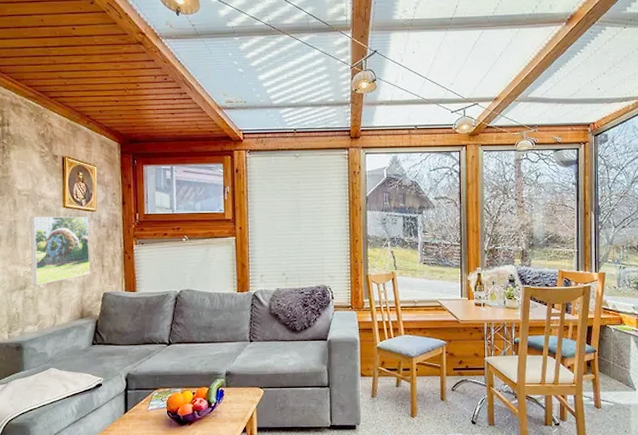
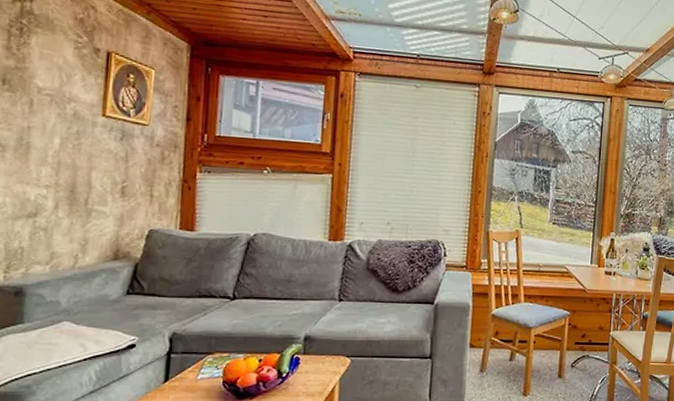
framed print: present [30,216,91,285] -> none [47,123,137,213]

